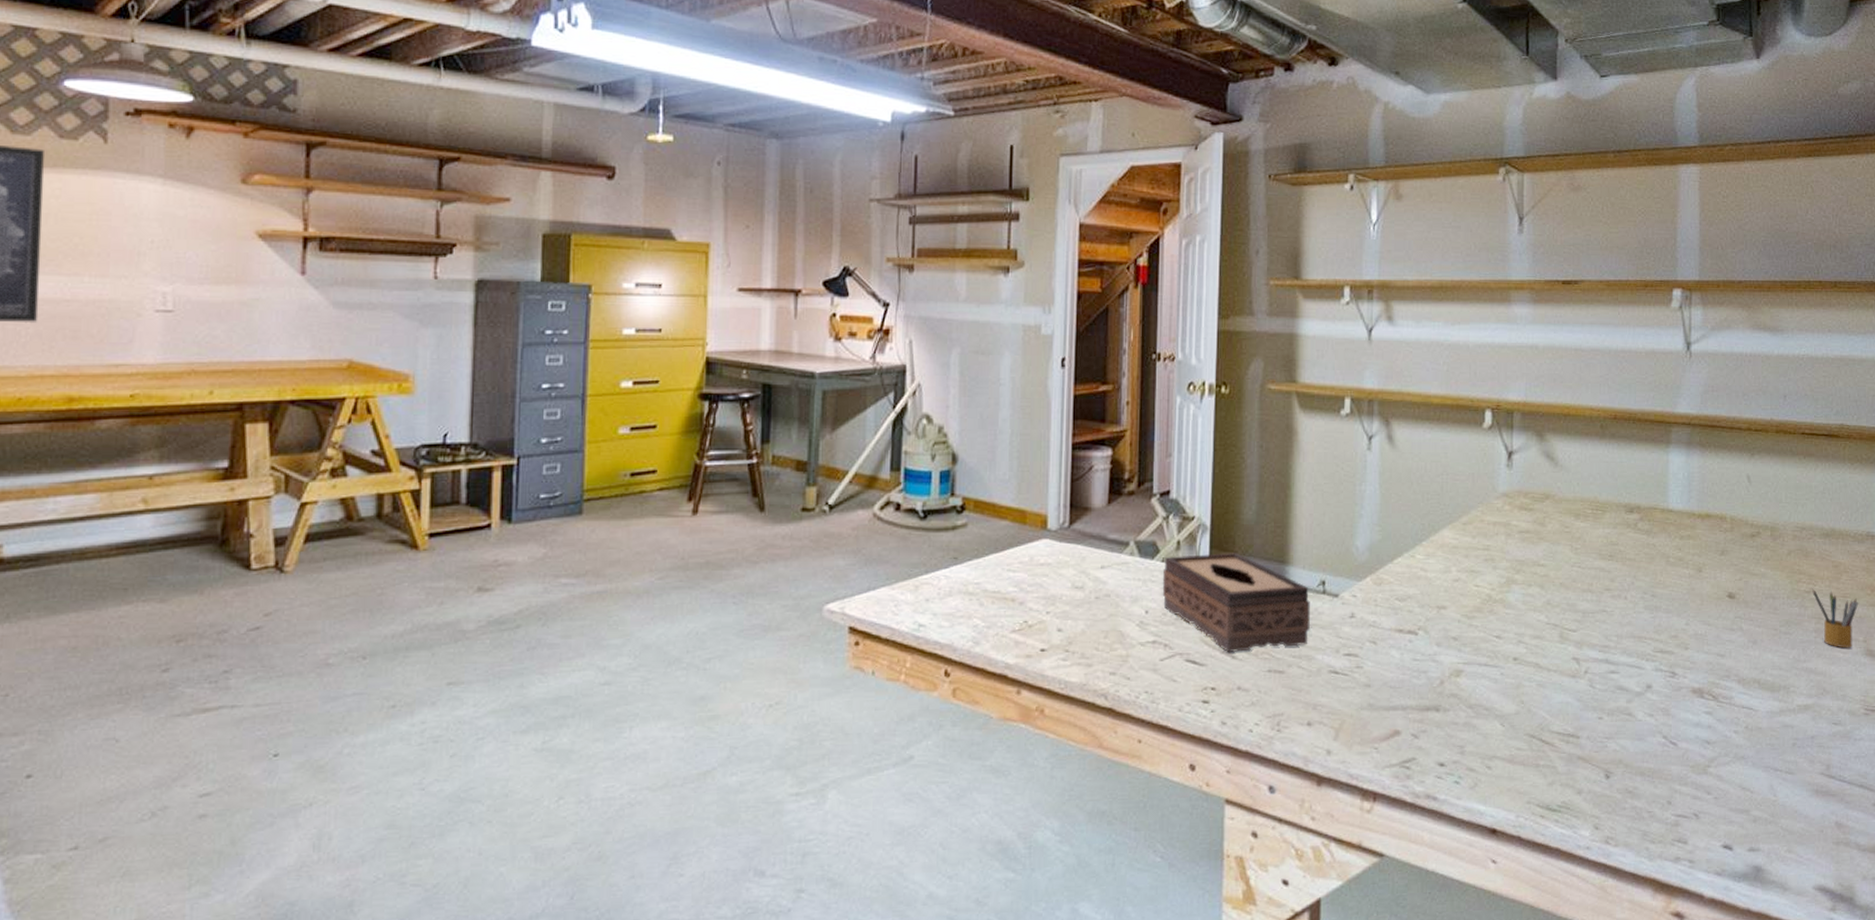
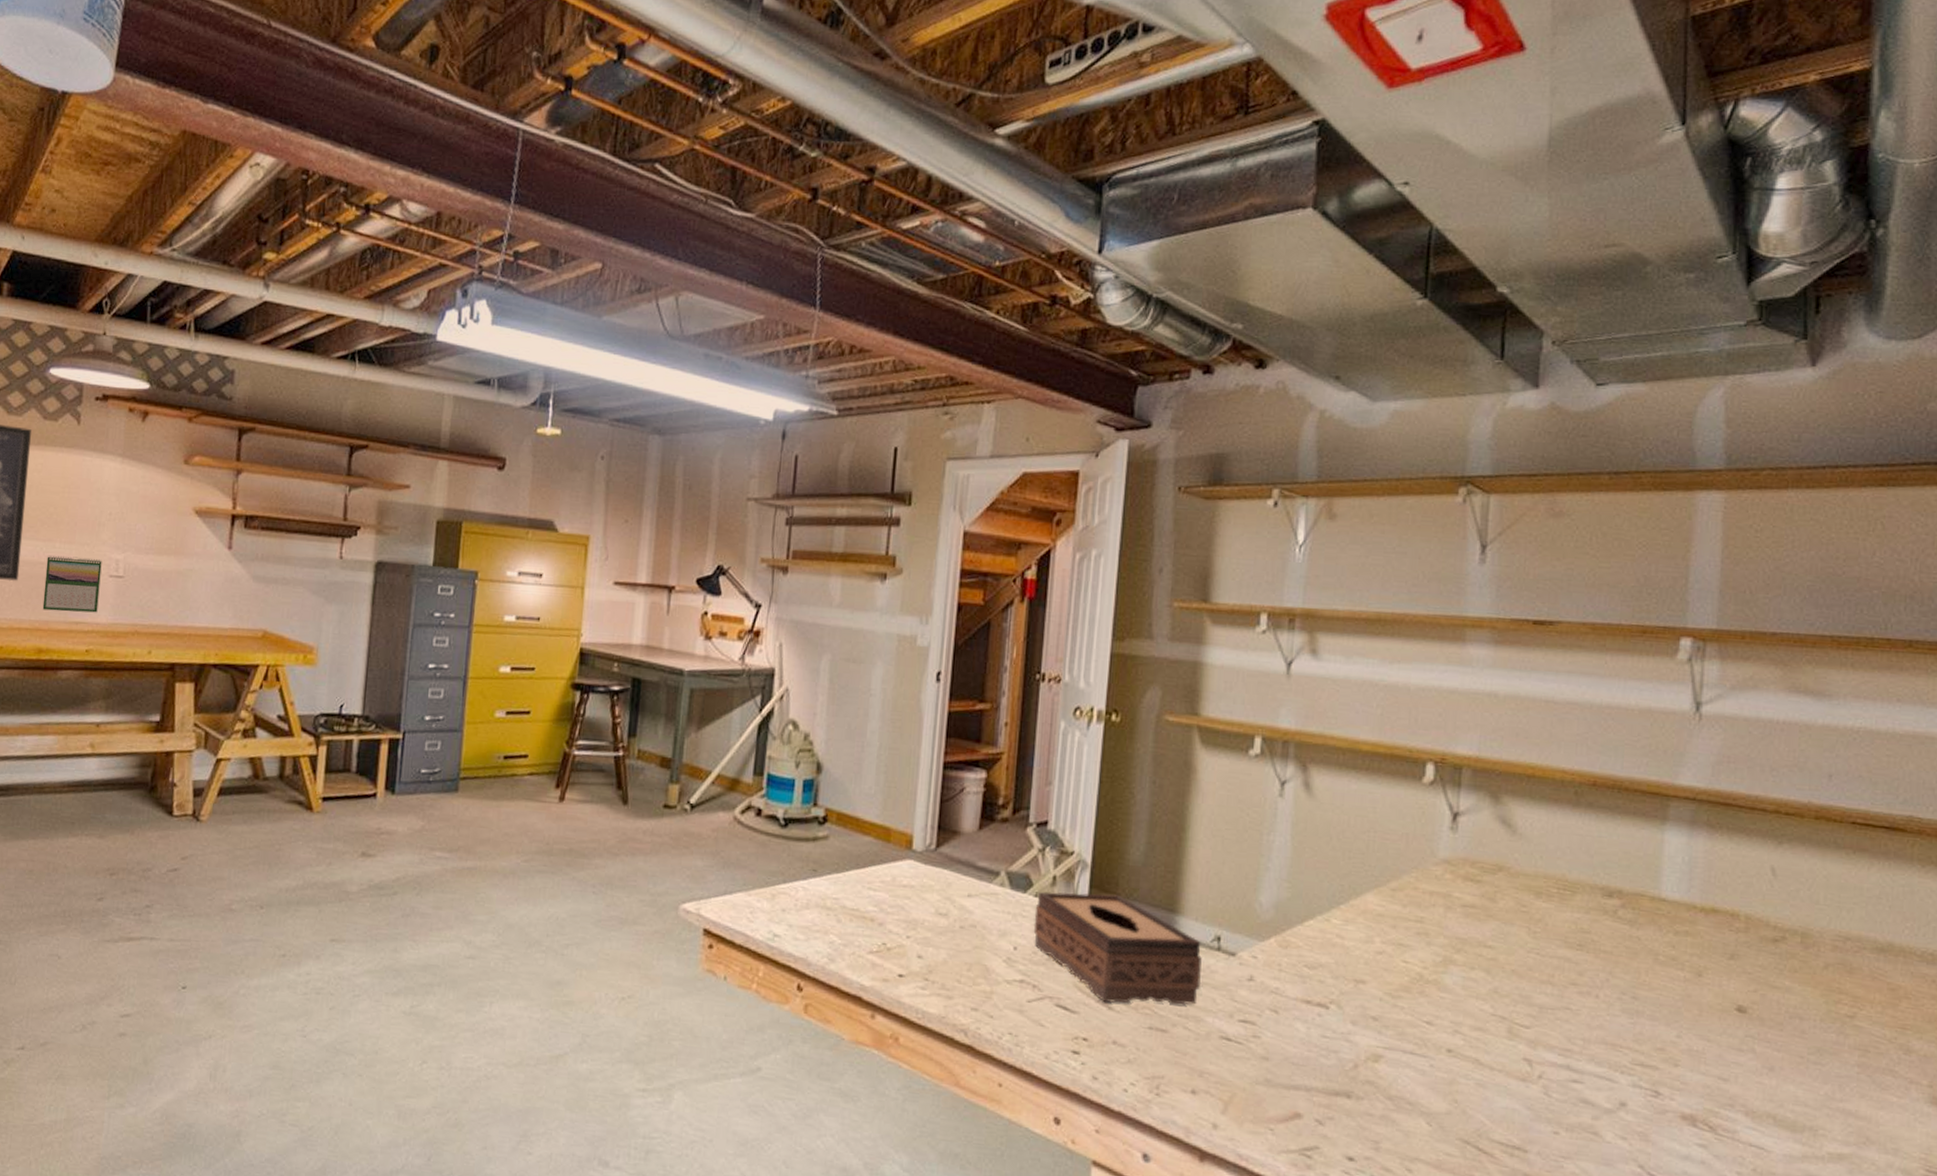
calendar: none [71,291,145,354] -> present [42,555,102,613]
pencil box: present [1812,588,1859,649] -> none [1856,1013,1924,1093]

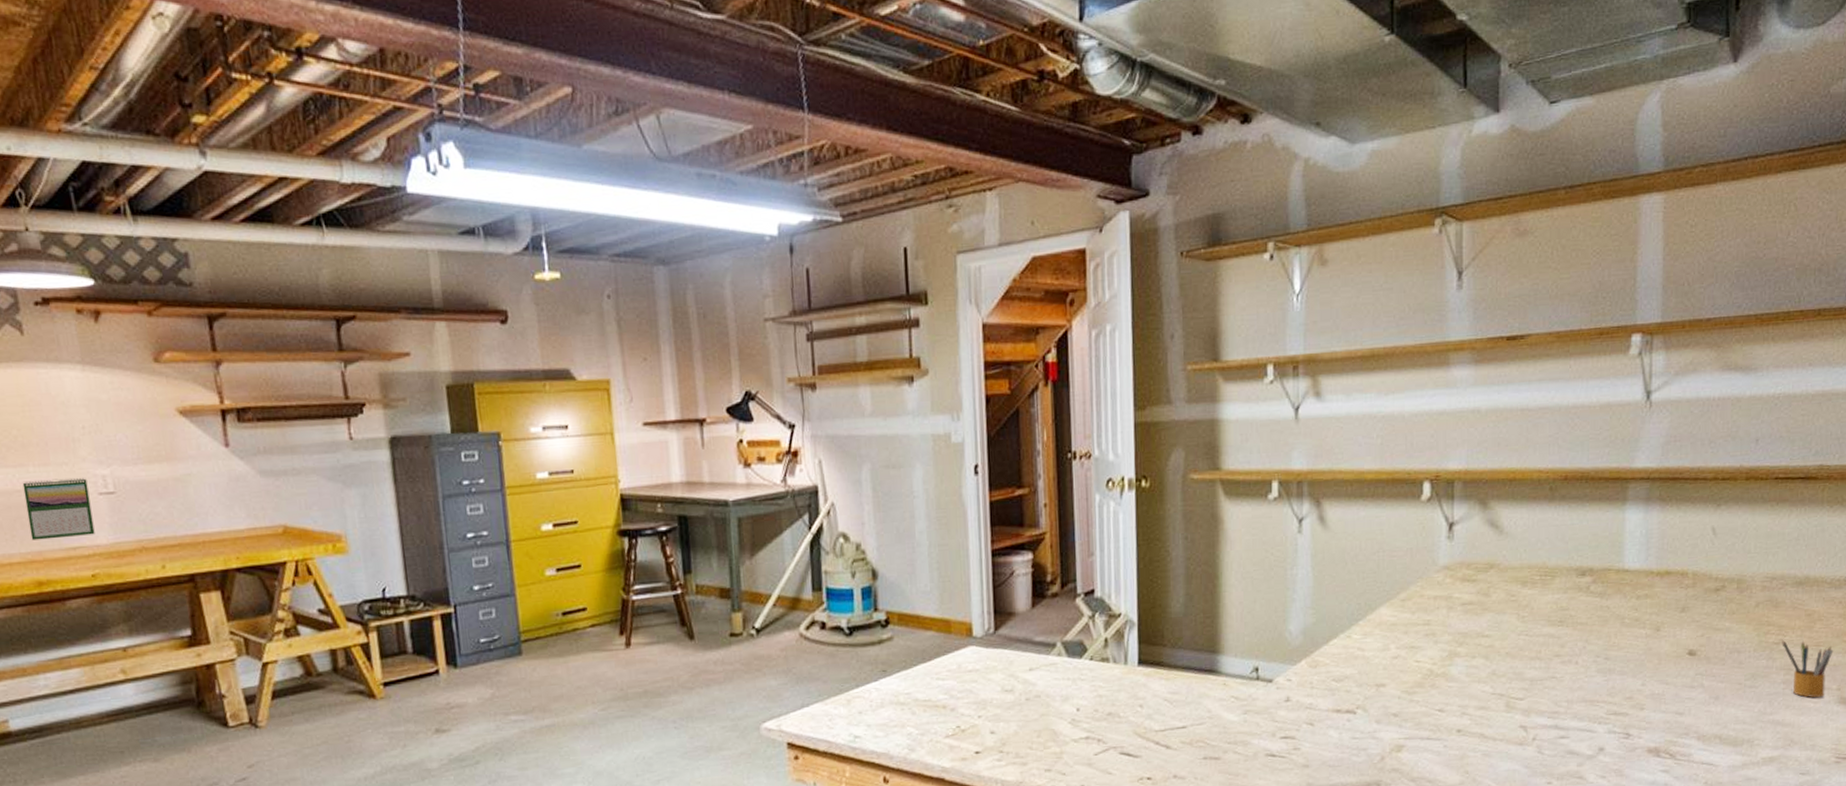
tissue box: present [1033,892,1202,1005] -> none [1091,646,1246,743]
pencil box: none [1856,1013,1924,1093] -> present [1782,639,1834,698]

